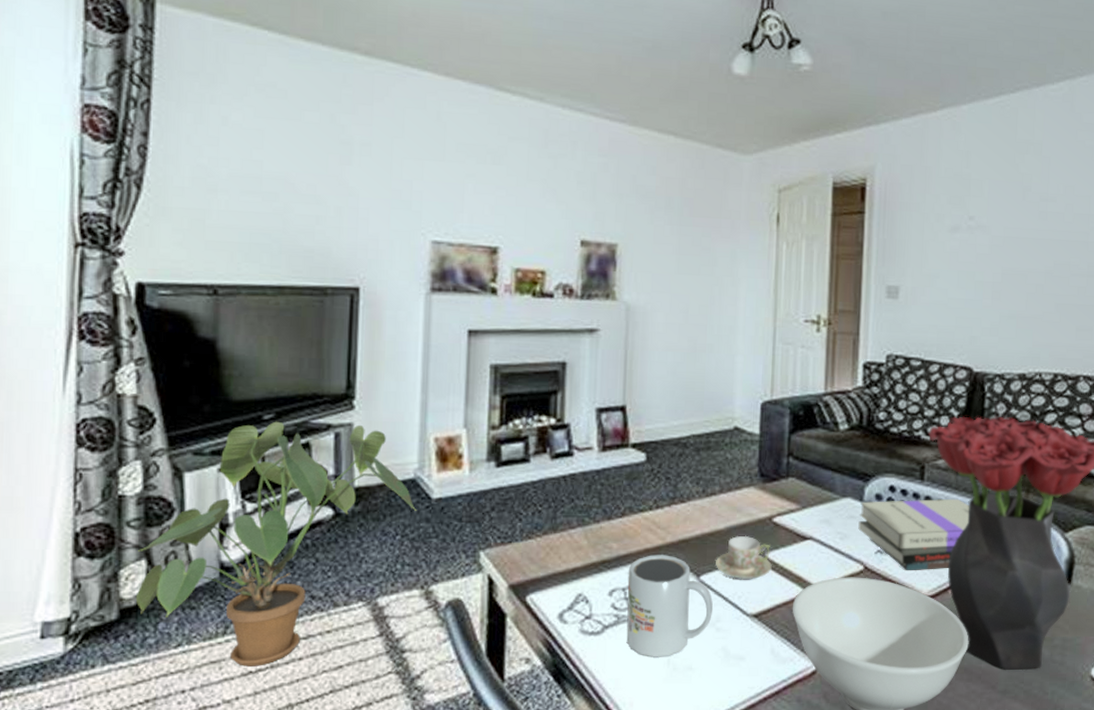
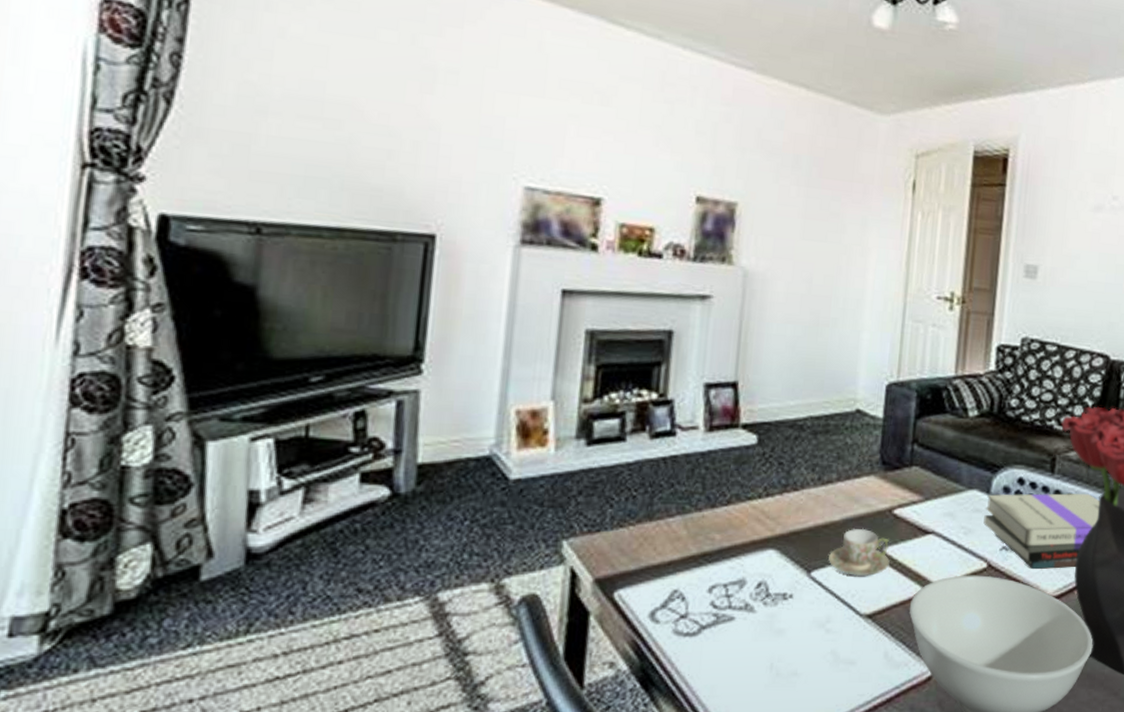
house plant: present [135,421,417,667] -> none [135,384,491,671]
mug: present [626,555,713,657] -> none [725,547,824,662]

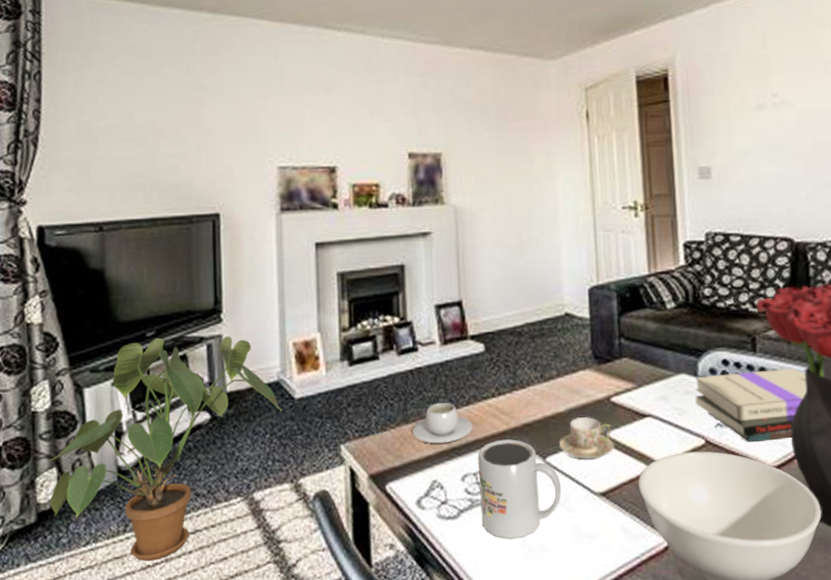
house plant: none [135,384,491,671] -> present [49,336,282,561]
teacup: none [656,499,731,547] -> present [413,402,473,444]
mug: none [725,547,824,662] -> present [477,439,561,539]

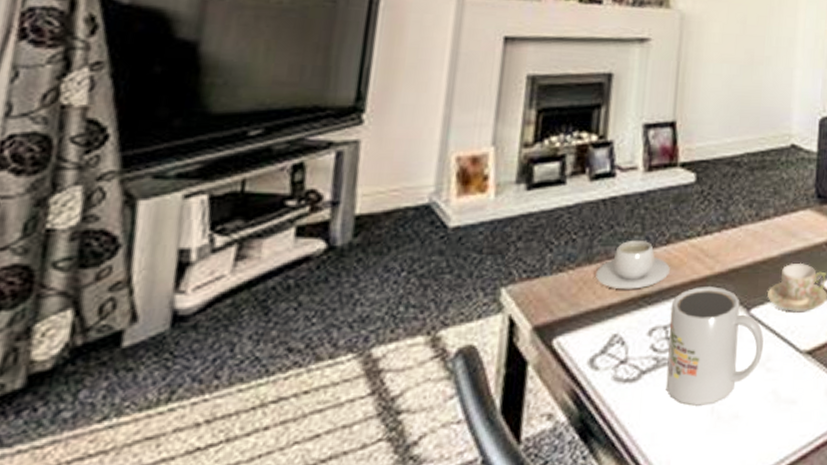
house plant: present [49,336,282,561] -> none [51,138,429,442]

